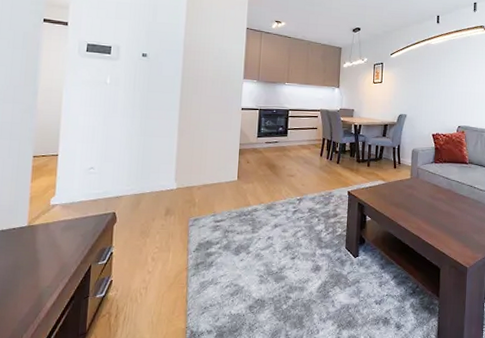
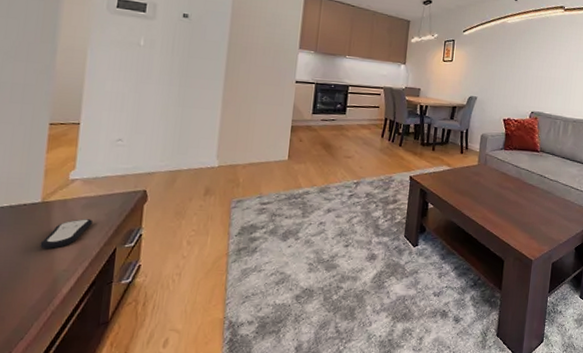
remote control: none [27,240,71,268] -> present [40,219,94,250]

